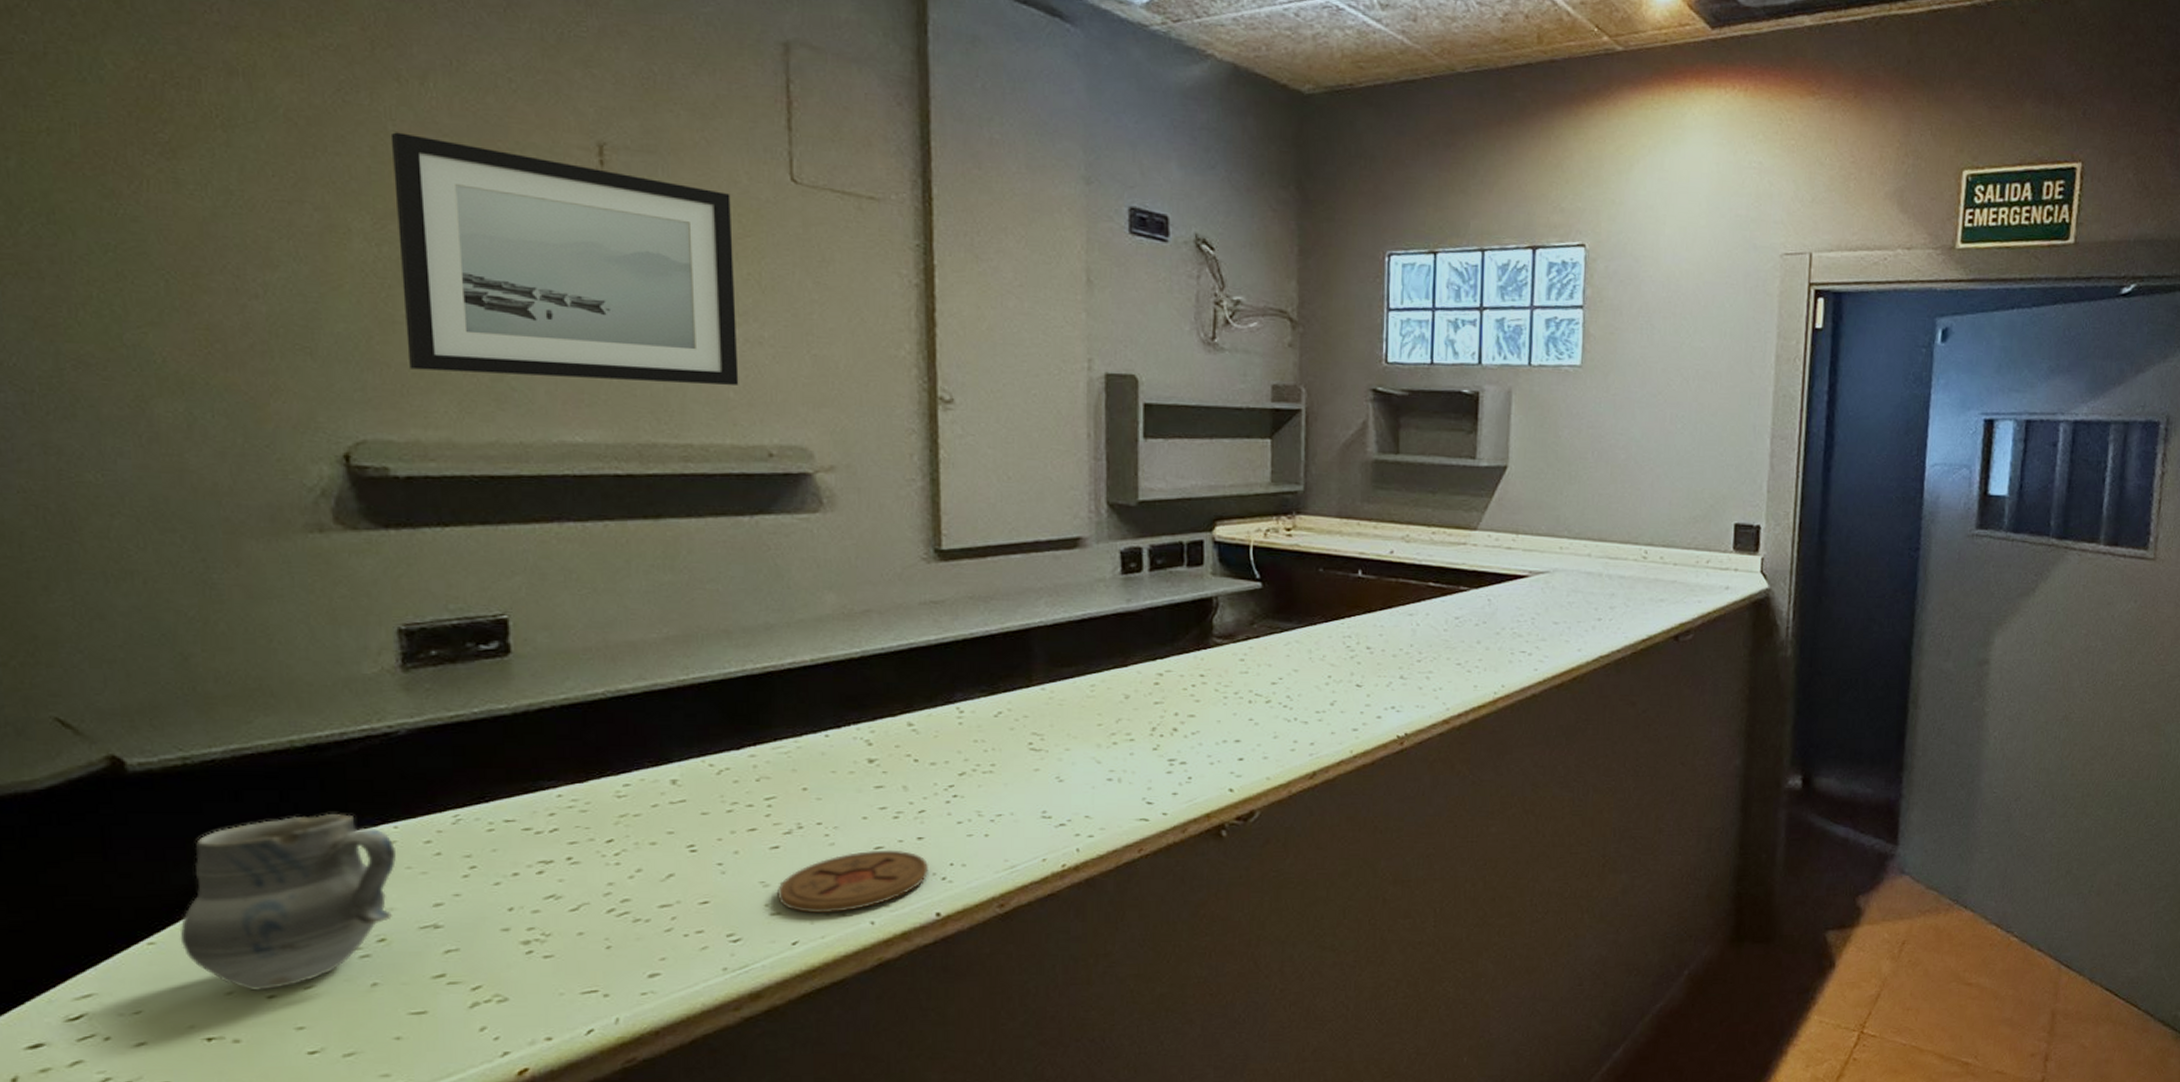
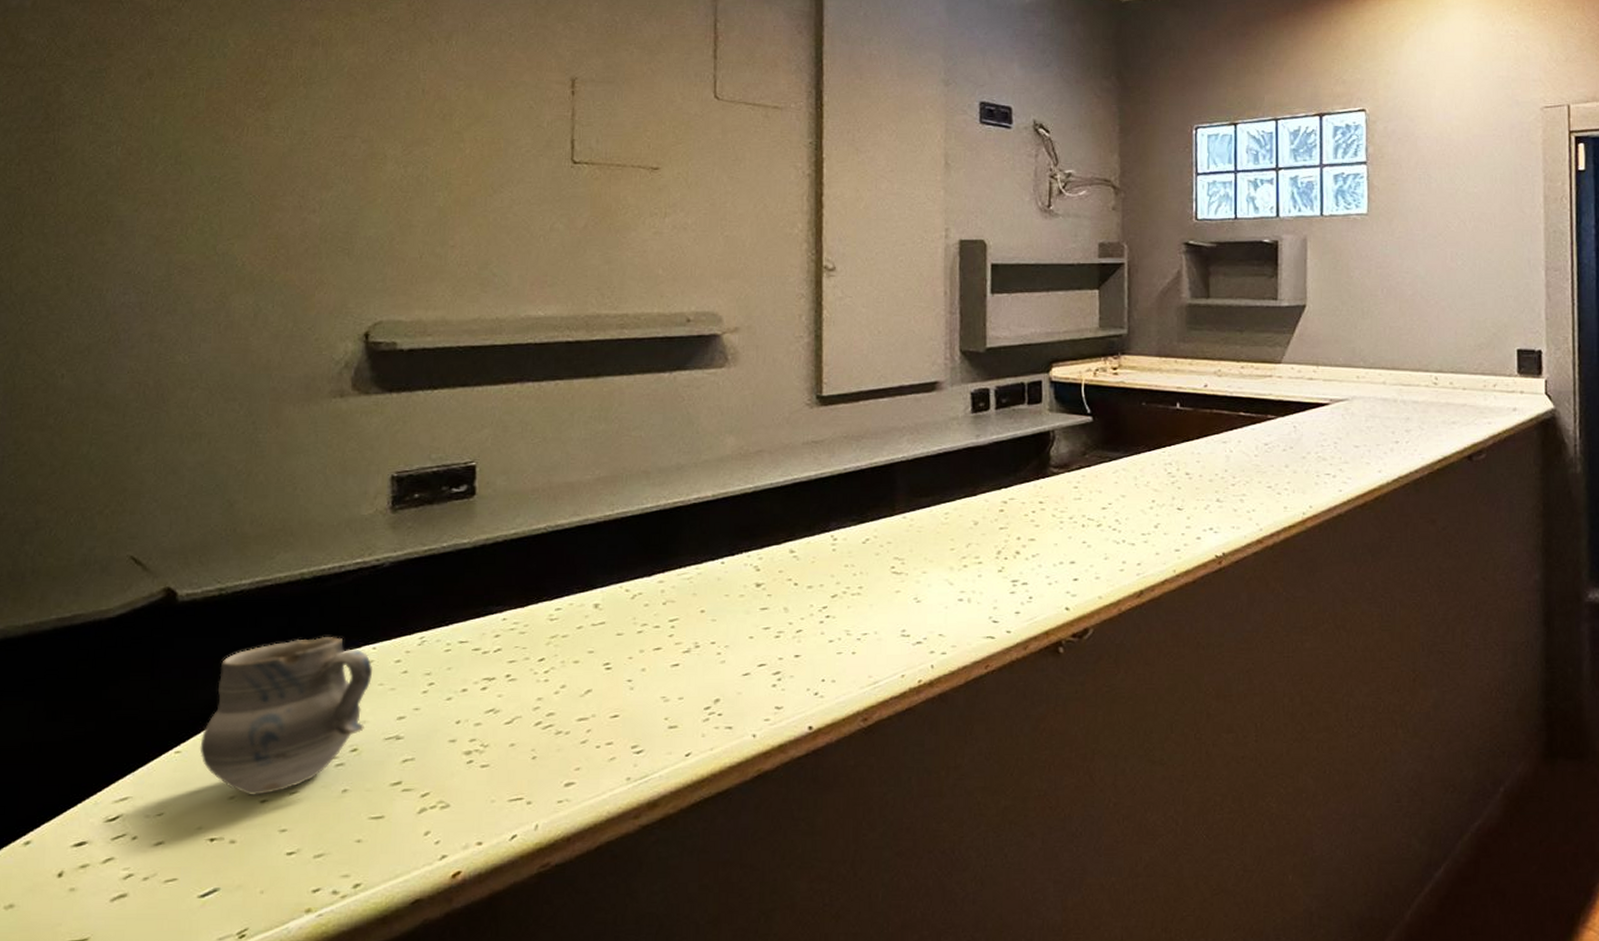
wall art: present [390,132,739,385] -> none [419,80,668,264]
coaster: present [778,850,929,914] -> none [676,667,804,727]

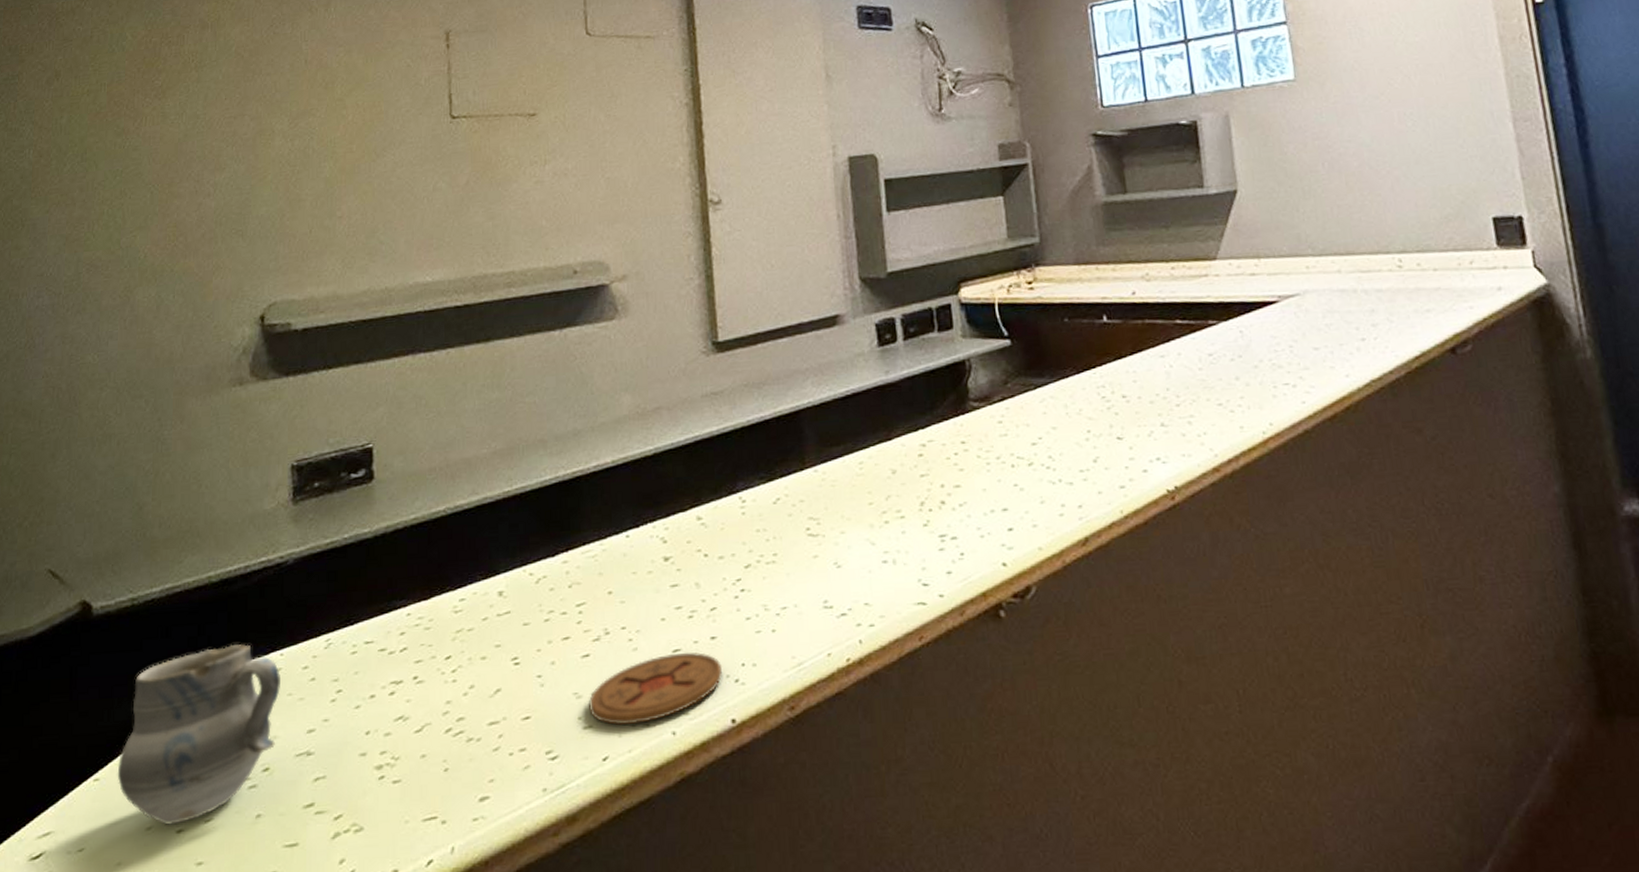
coaster: none [676,667,804,727] -> present [589,652,723,726]

